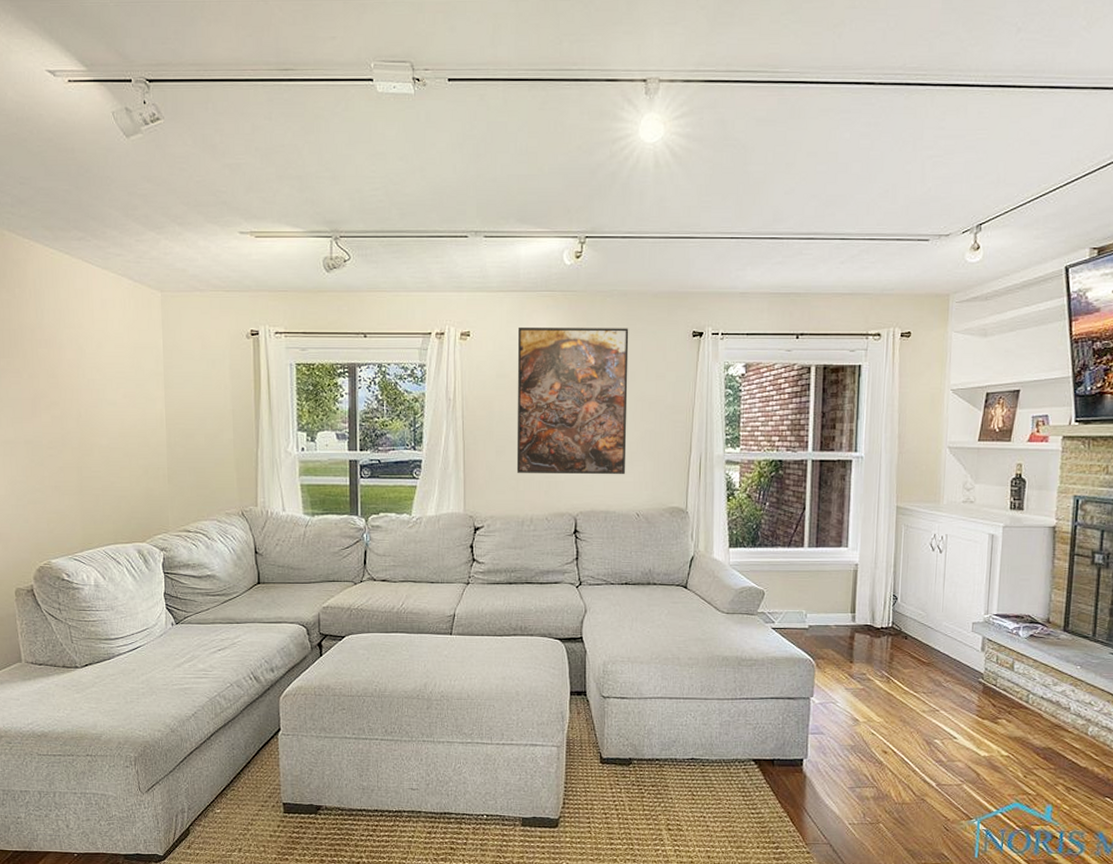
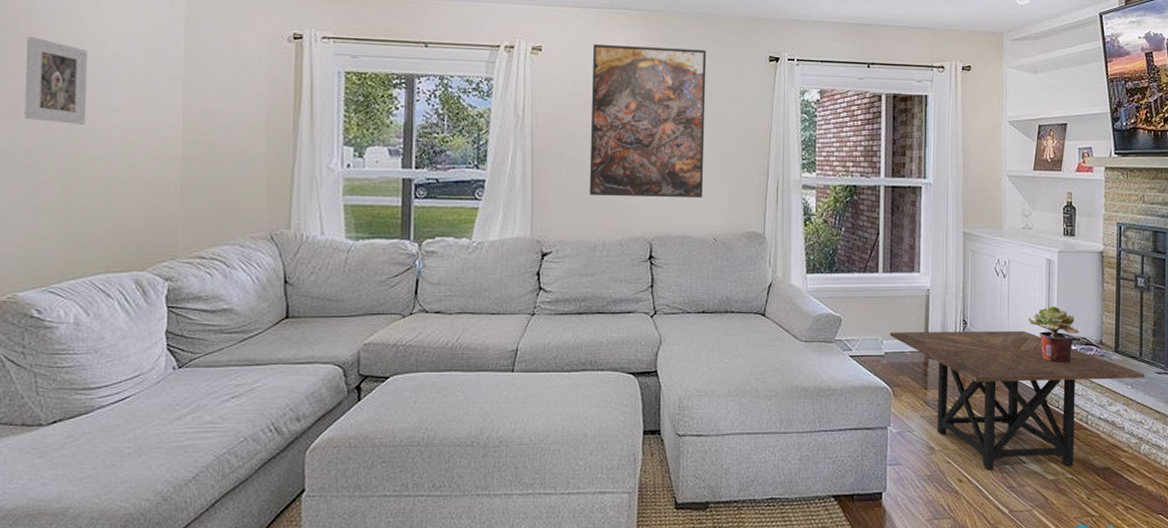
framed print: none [41,344,91,418] -> present [25,37,89,125]
side table: none [814,606,1097,744] -> present [889,330,1145,469]
potted plant: none [965,583,1024,640] -> present [1028,306,1080,362]

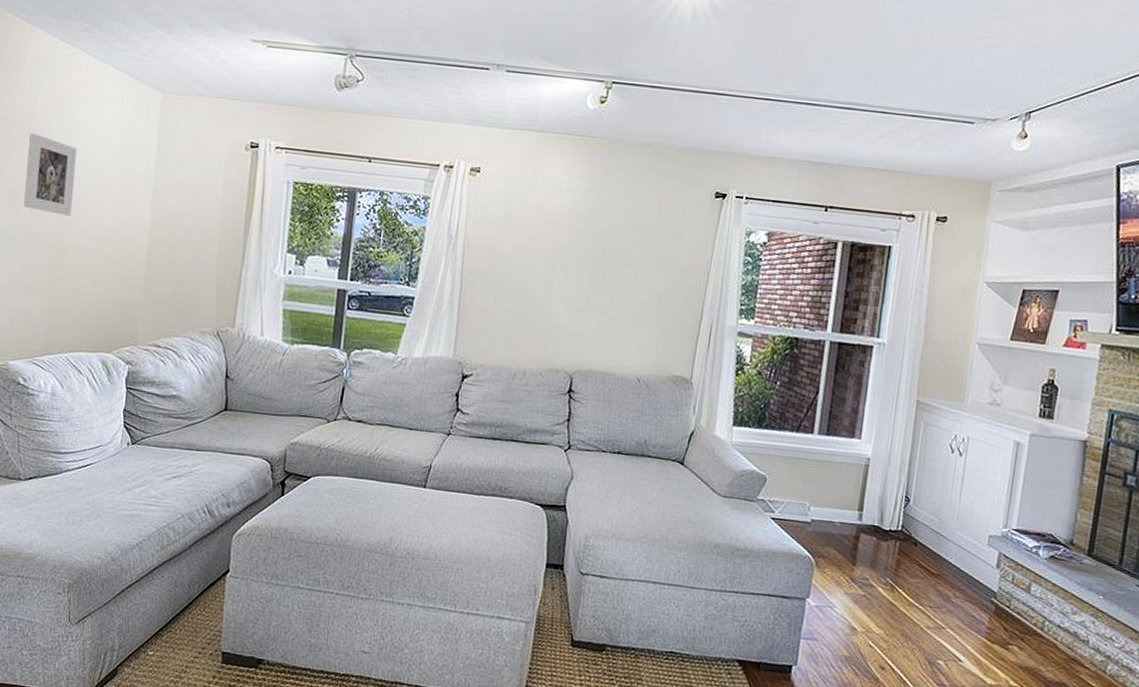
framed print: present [589,43,707,199] -> none [513,168,649,336]
side table: present [889,330,1145,469] -> none [818,499,1123,674]
potted plant: present [1028,306,1080,362] -> none [983,494,1046,559]

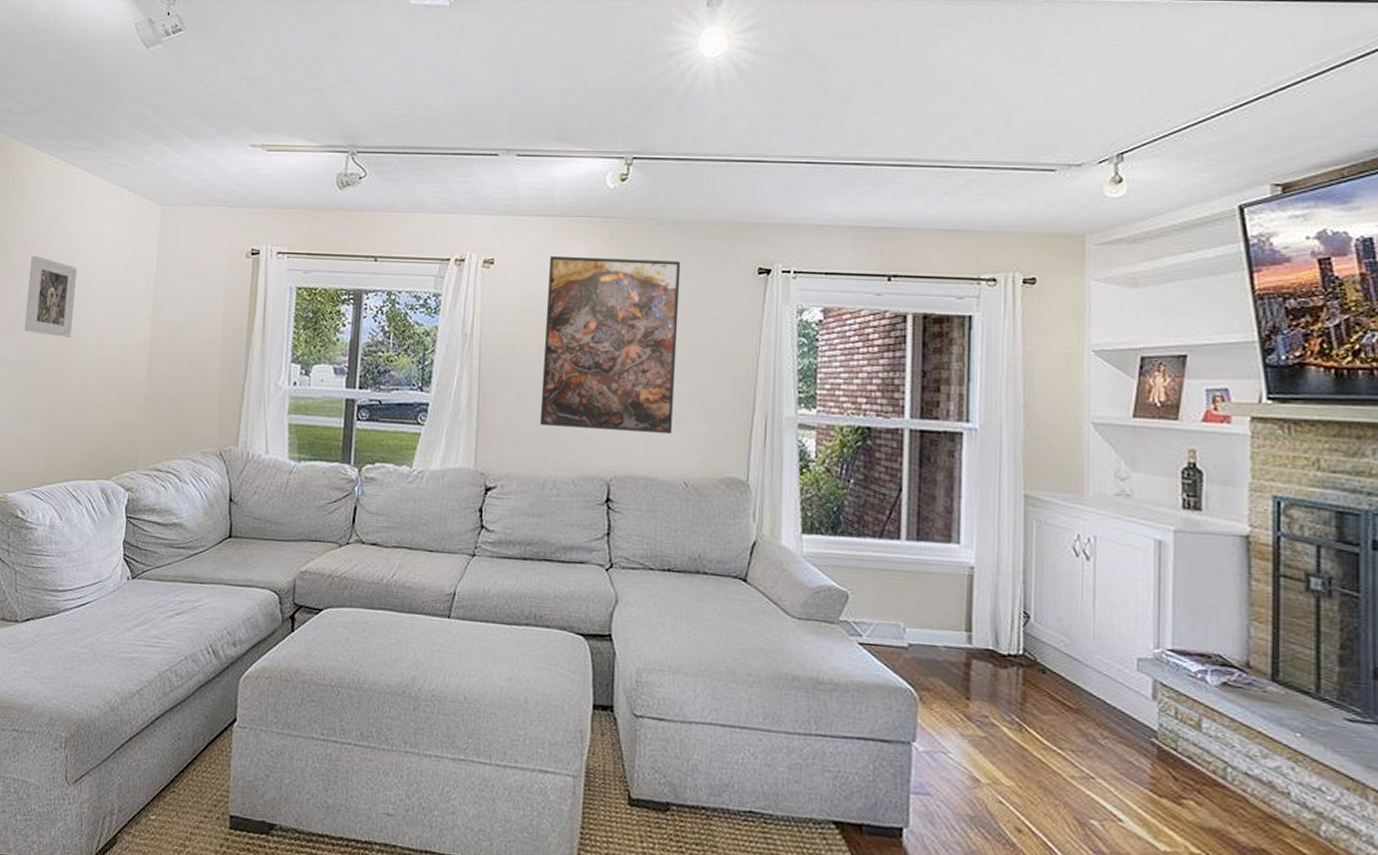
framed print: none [513,168,649,336] -> present [539,255,681,435]

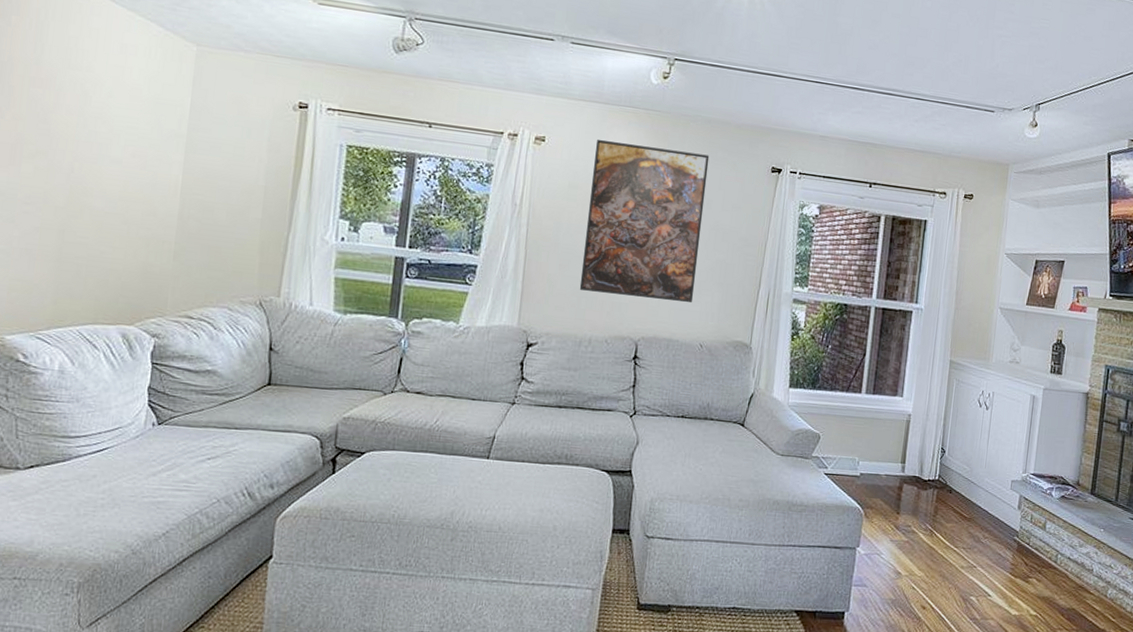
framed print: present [24,256,78,337] -> none [26,82,95,175]

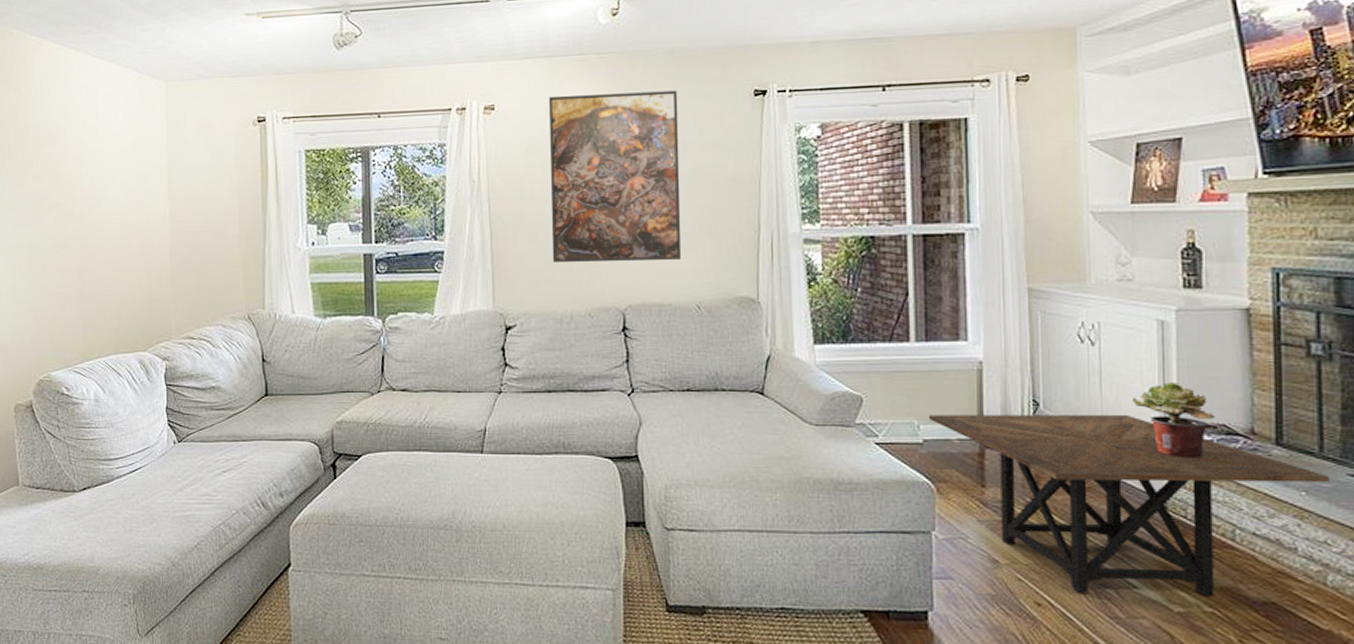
side table: none [866,453,1119,603] -> present [928,414,1329,596]
potted plant: none [1007,442,1057,500] -> present [1132,382,1216,457]

